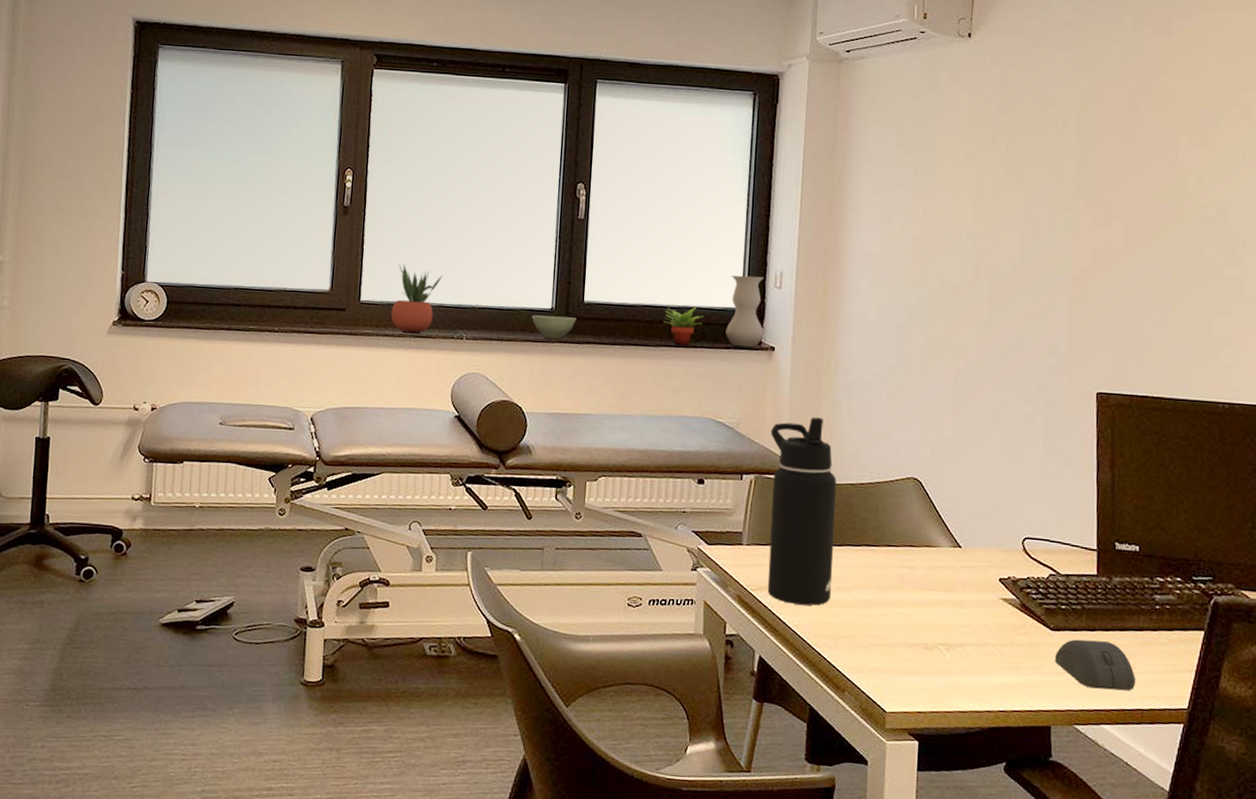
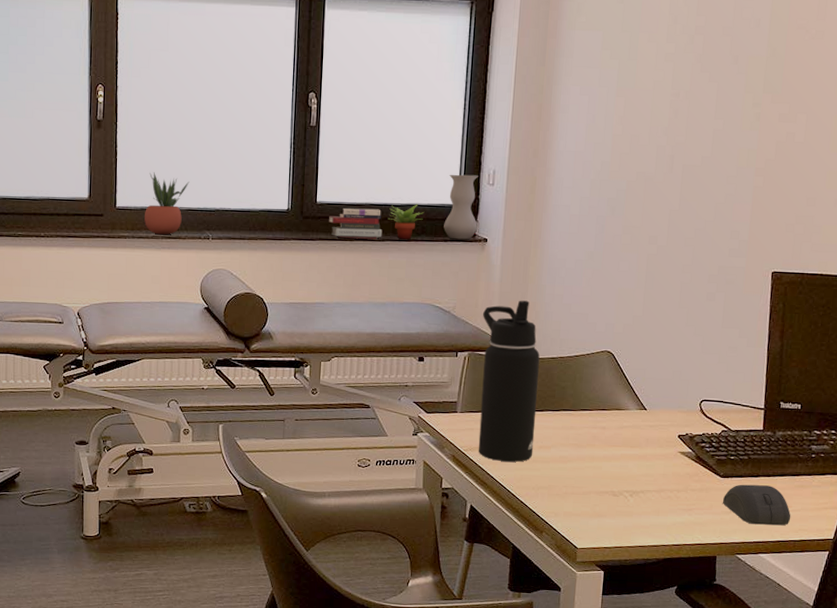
bowl: present [532,315,577,340] -> none [270,215,310,238]
books: none [597,309,657,345] -> present [329,208,383,240]

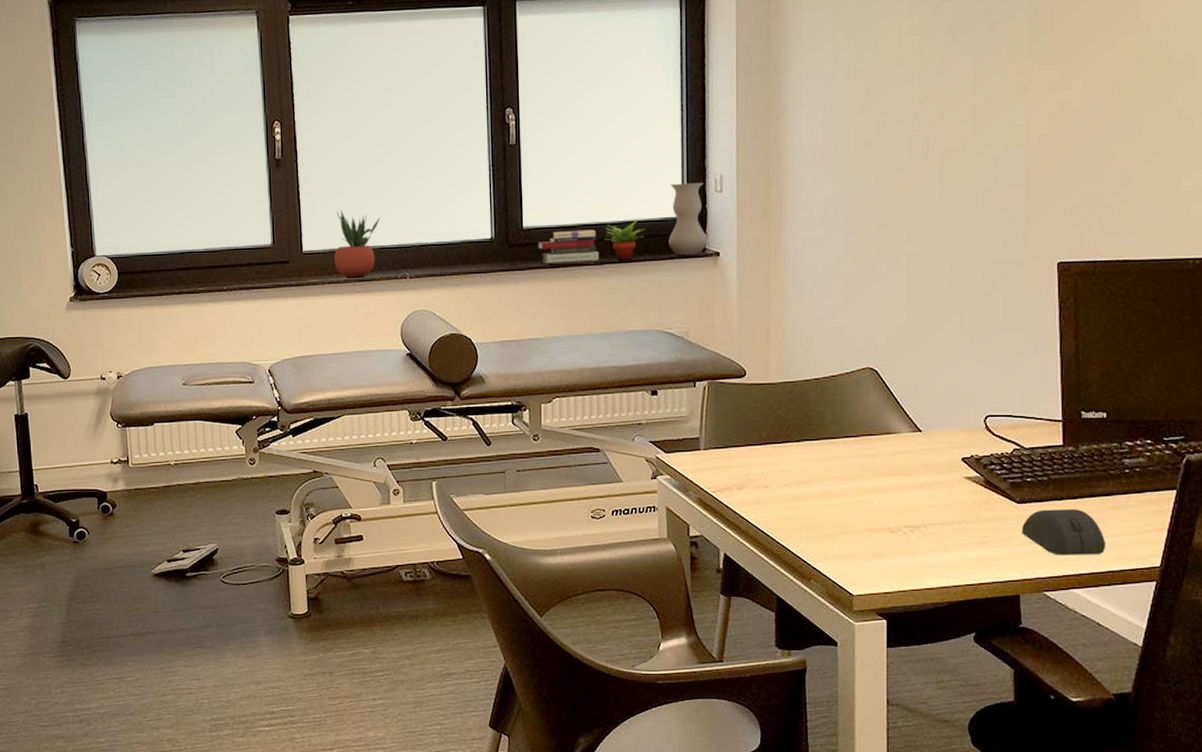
water bottle: present [478,300,540,462] -> none [720,318,792,501]

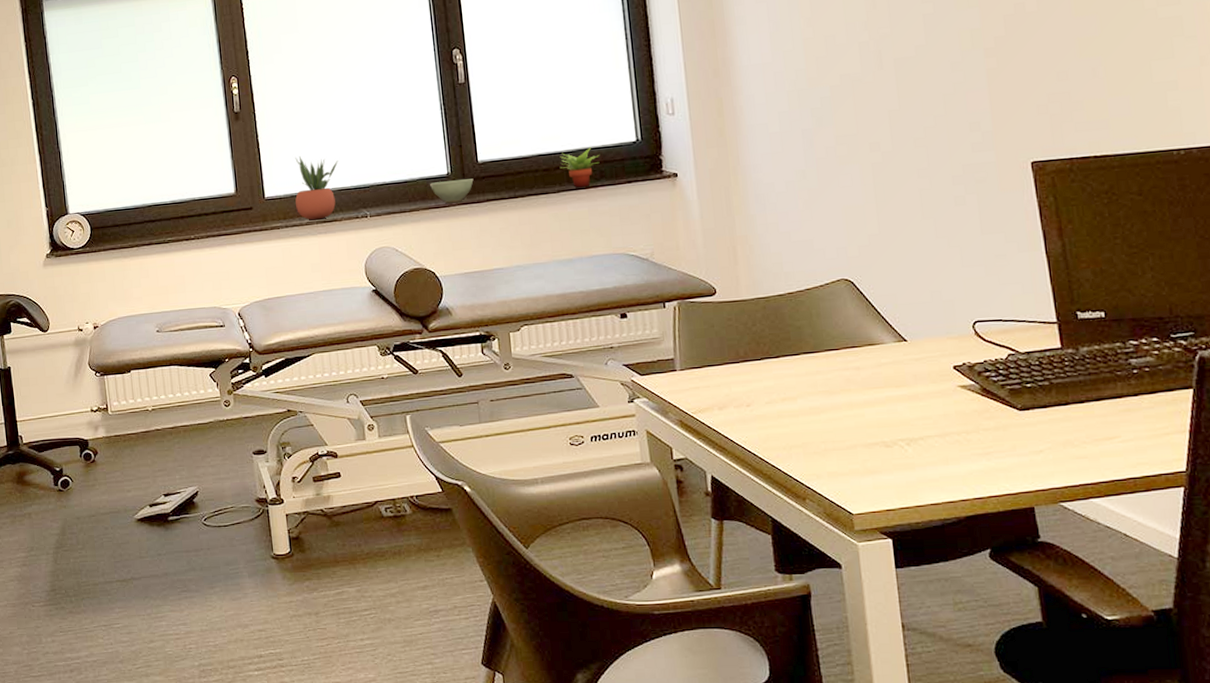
bowl: none [473,245,517,269] -> present [430,178,474,204]
books: present [538,229,599,266] -> none [494,159,557,197]
vase: present [668,182,707,258] -> none [621,106,664,182]
computer mouse: present [1021,509,1106,555] -> none [1027,414,1123,463]

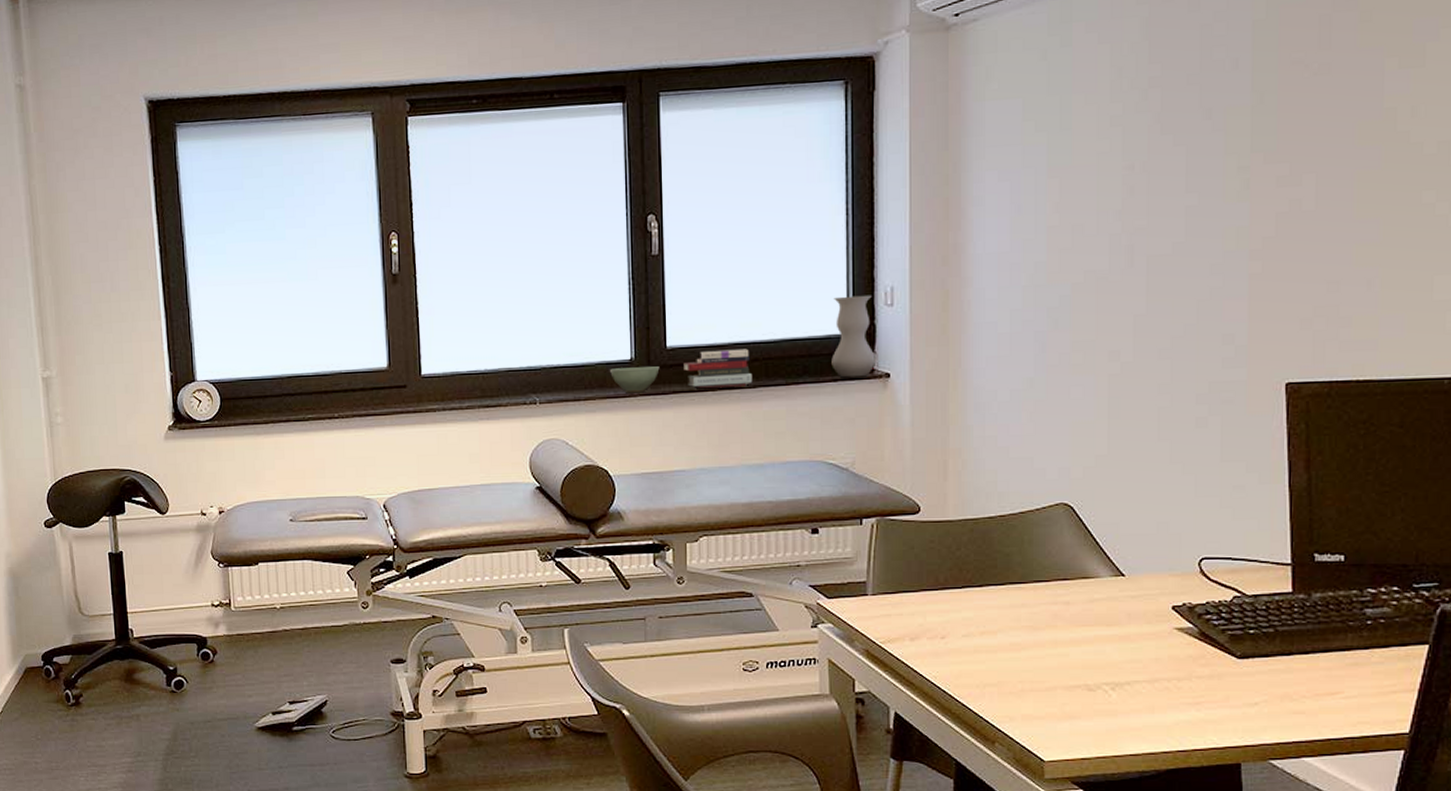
potted plant: present [295,156,338,220] -> none [456,330,508,404]
books: none [494,159,557,197] -> present [683,349,753,389]
succulent plant: present [560,147,600,189] -> none [759,338,804,385]
vase: none [621,106,664,182] -> present [831,295,875,380]

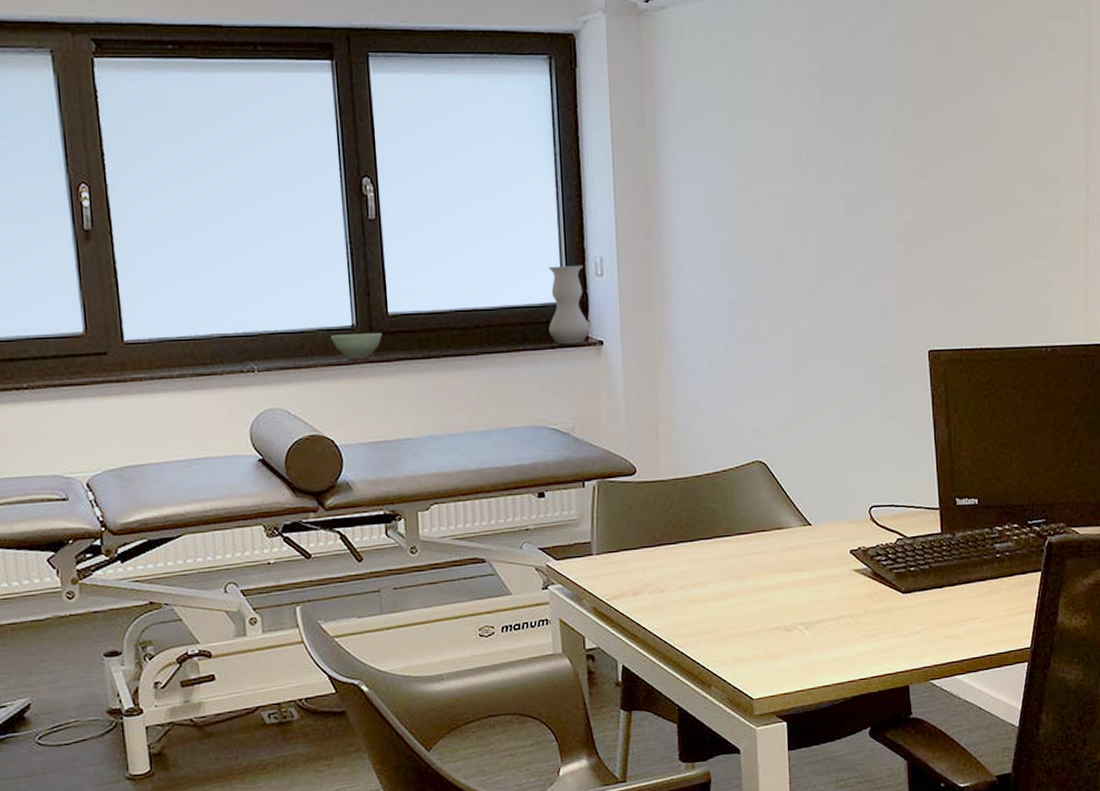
books: present [683,349,753,389] -> none [406,316,475,356]

